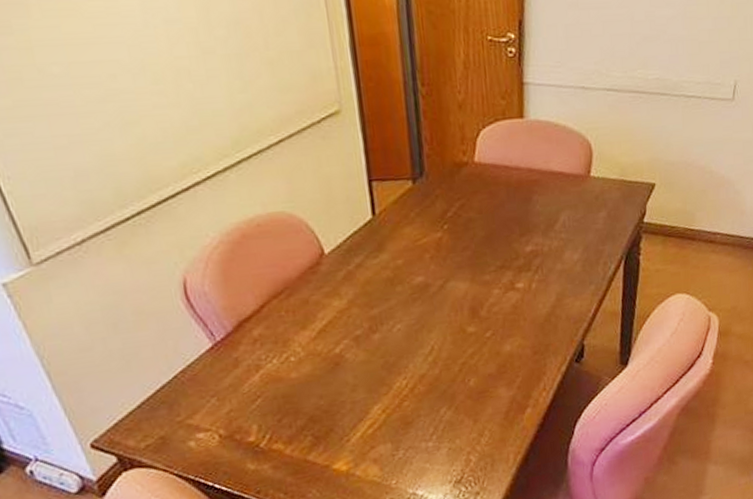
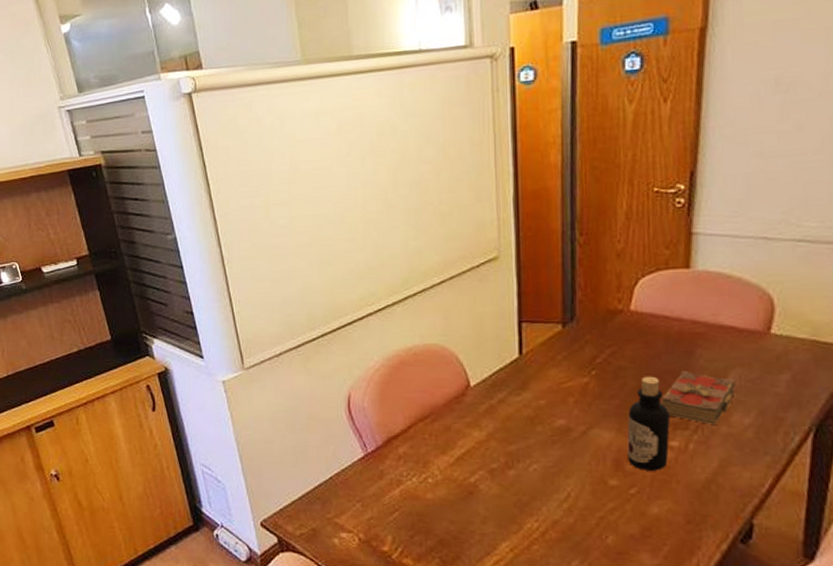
bottle: none [479,224,516,314] -> present [627,376,670,471]
book: none [506,216,566,265] -> present [660,371,736,426]

